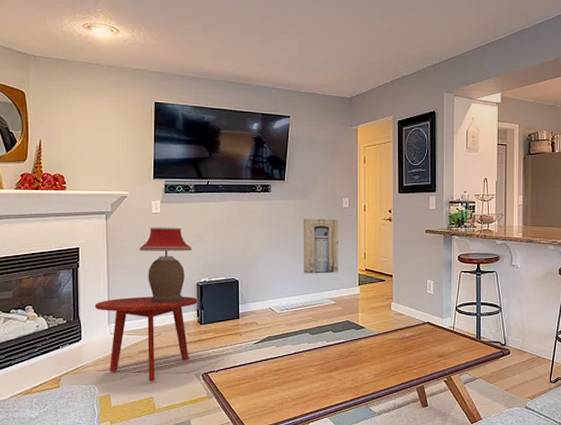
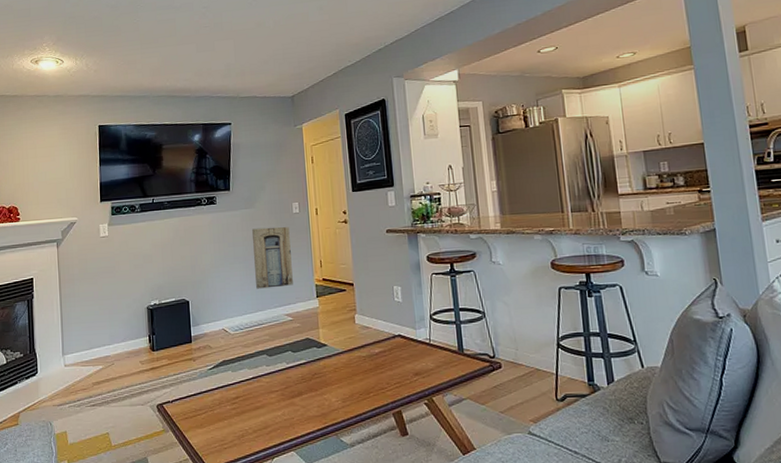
side table: present [95,296,198,382] -> none [50,321,149,416]
table lamp: present [139,227,193,302] -> none [89,249,141,330]

